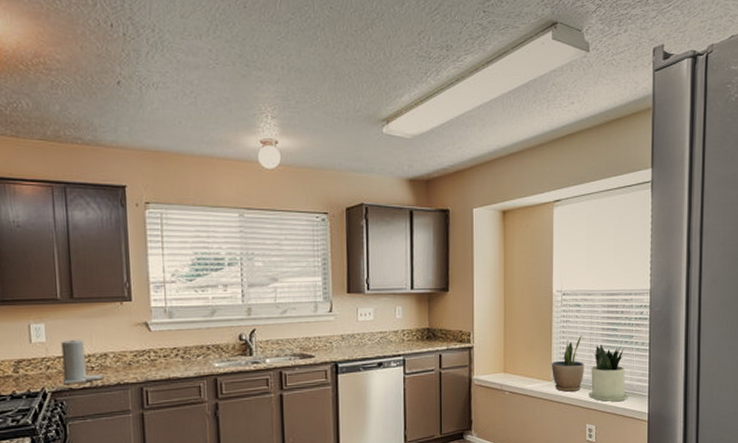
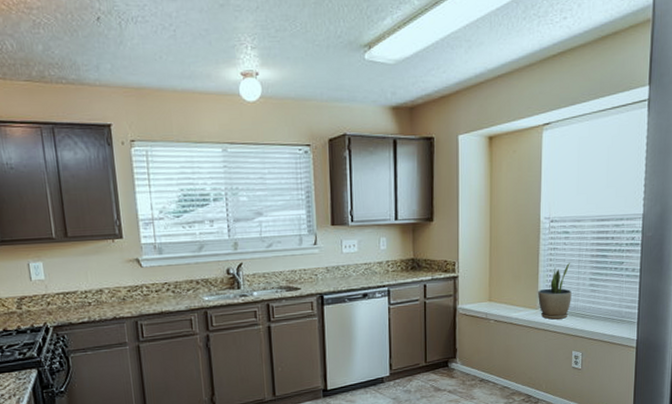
paper towel: present [61,339,104,385] -> none [59,276,101,320]
planter: present [589,345,629,402] -> none [575,272,617,329]

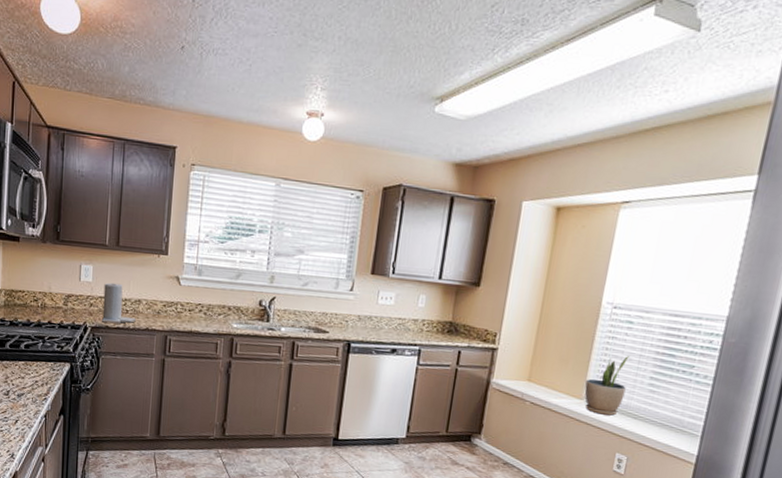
paper towel: none [59,276,101,320] -> present [102,282,136,324]

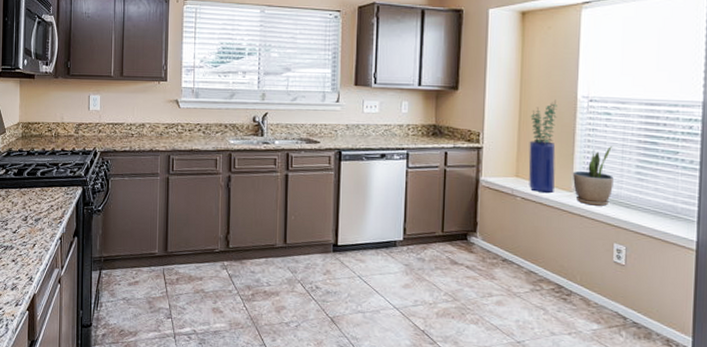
paper towel: present [102,282,136,324] -> none [110,110,141,148]
vase: none [540,304,580,399] -> present [528,99,557,193]

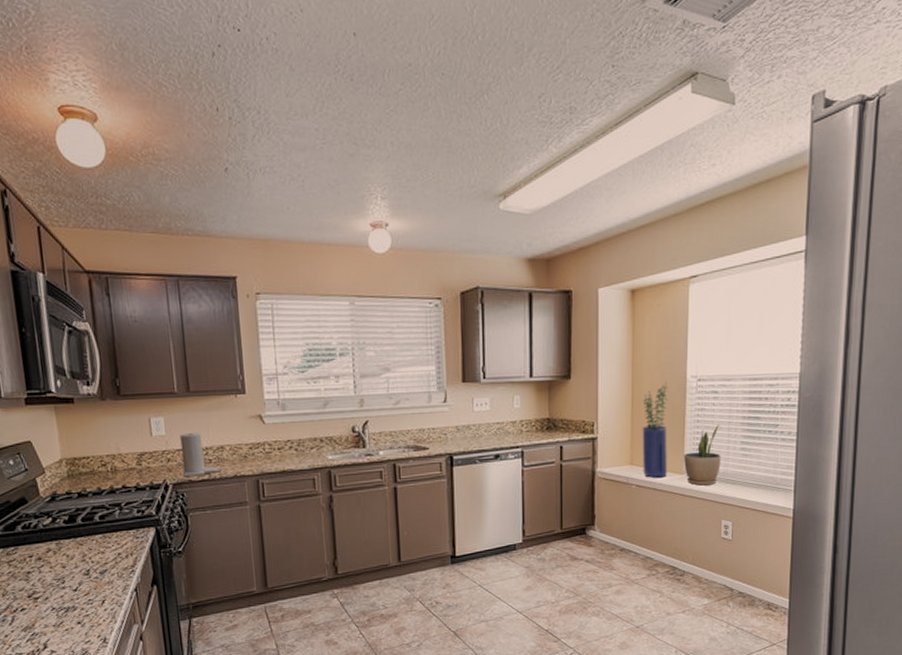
paper towel: none [110,110,141,148] -> present [179,432,222,477]

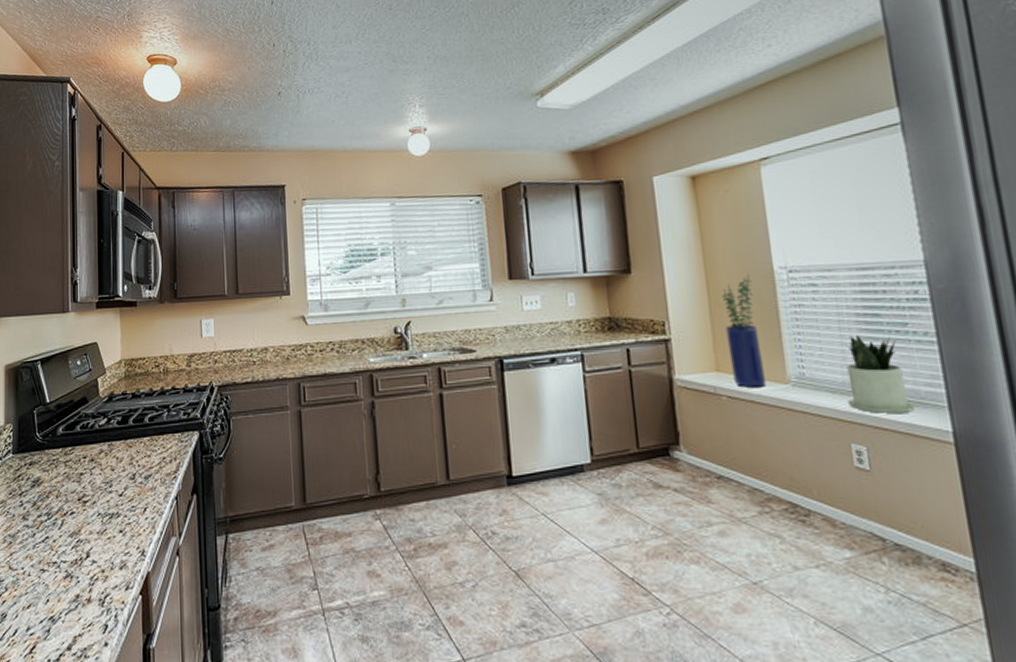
paper towel: present [179,432,222,477] -> none [227,333,265,379]
potted plant: present [684,425,721,486] -> none [785,324,837,398]
planter: none [725,435,772,497] -> present [845,335,916,414]

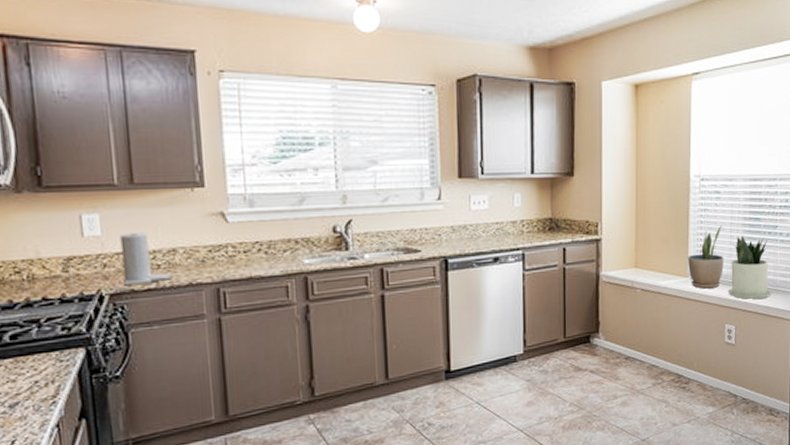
paper towel: none [227,333,265,379] -> present [119,232,173,286]
vase: present [721,274,766,388] -> none [646,180,672,281]
potted plant: none [785,324,837,398] -> present [688,226,724,289]

